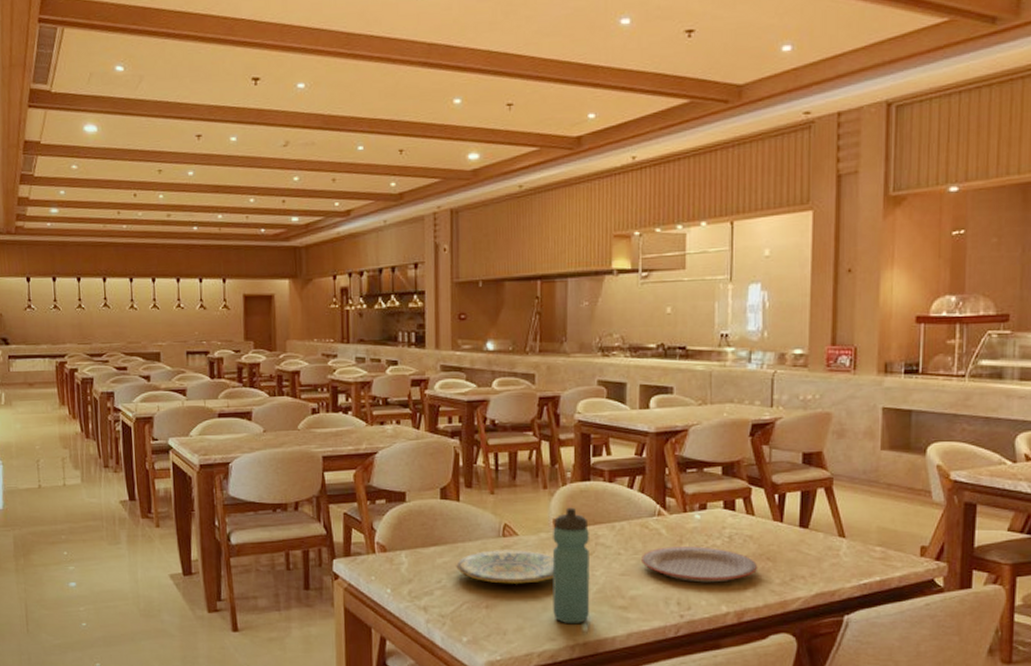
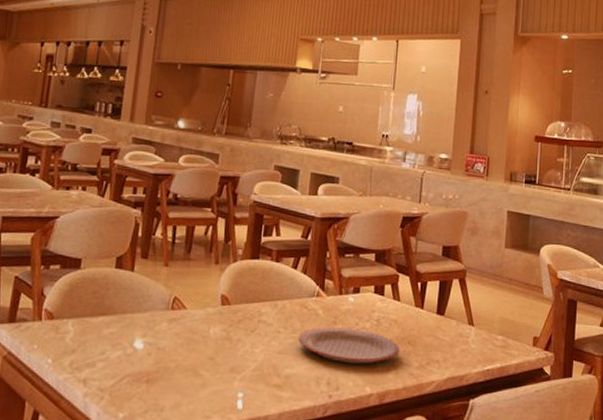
plate: present [456,550,554,584] -> none [122,322,218,359]
water bottle: present [552,507,590,624] -> none [211,284,254,402]

